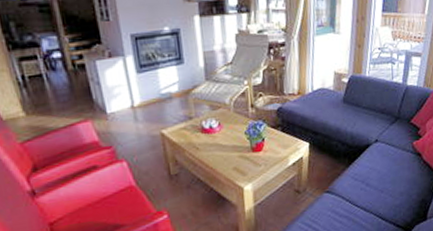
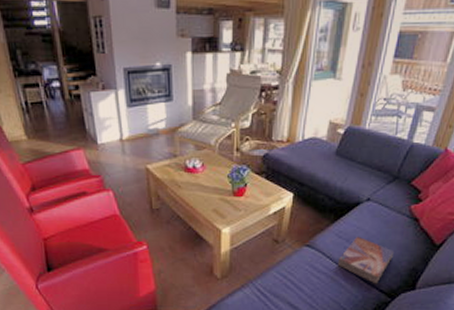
textbook: none [356,176,404,220] -> present [337,236,393,284]

